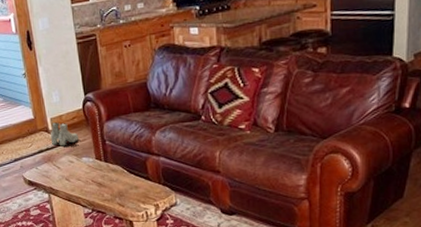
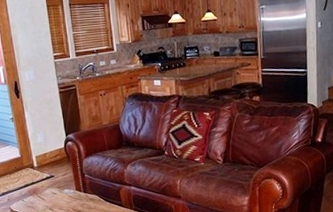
boots: present [50,122,80,146] -> none [35,159,62,181]

